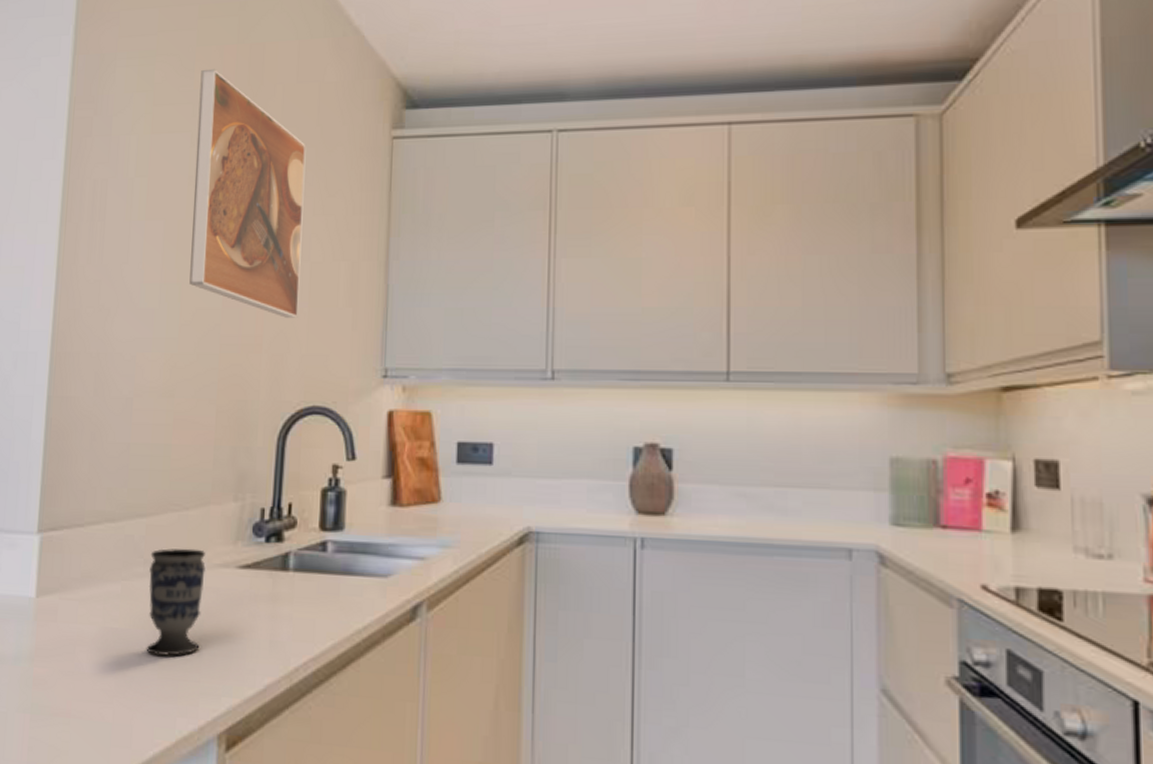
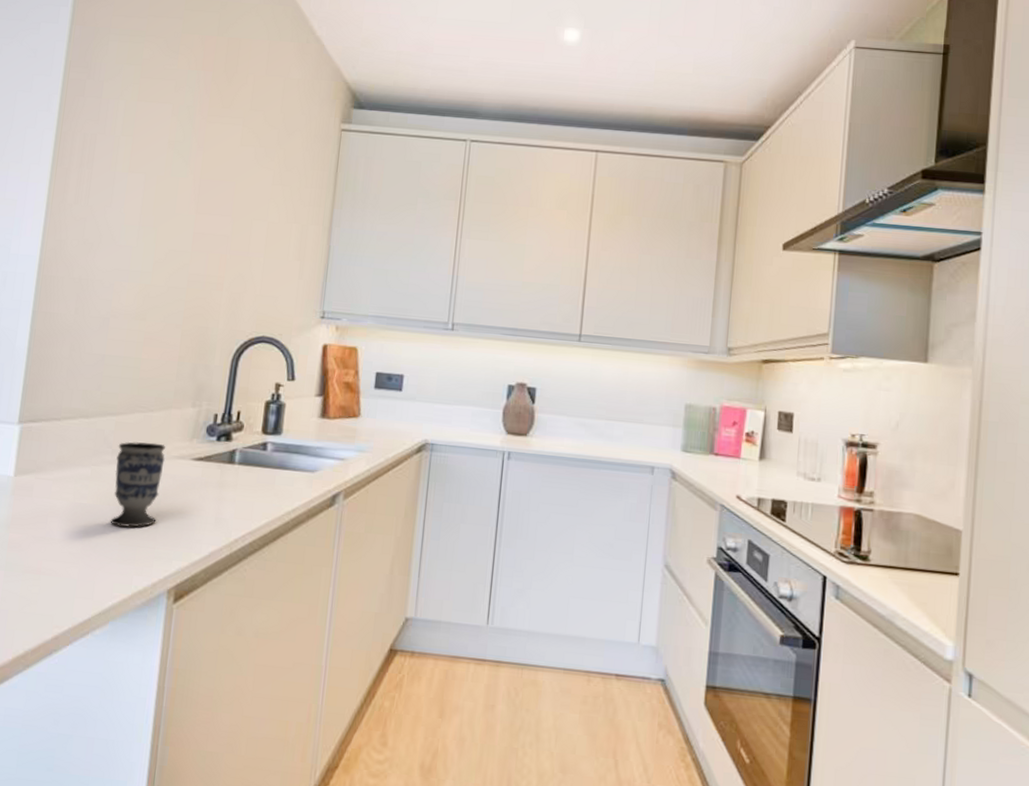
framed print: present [189,68,306,318] -> none [164,53,271,265]

